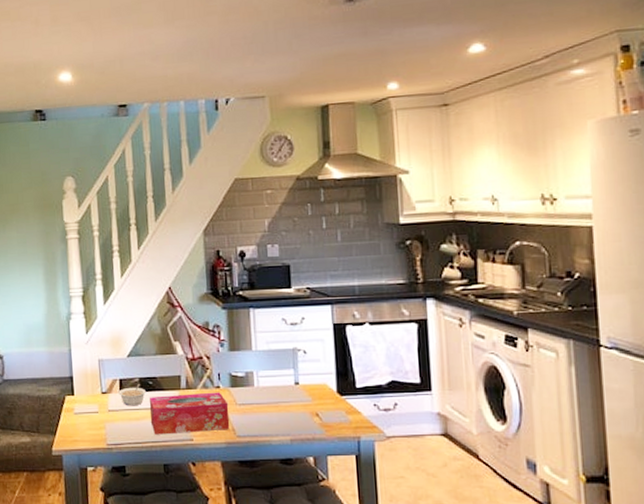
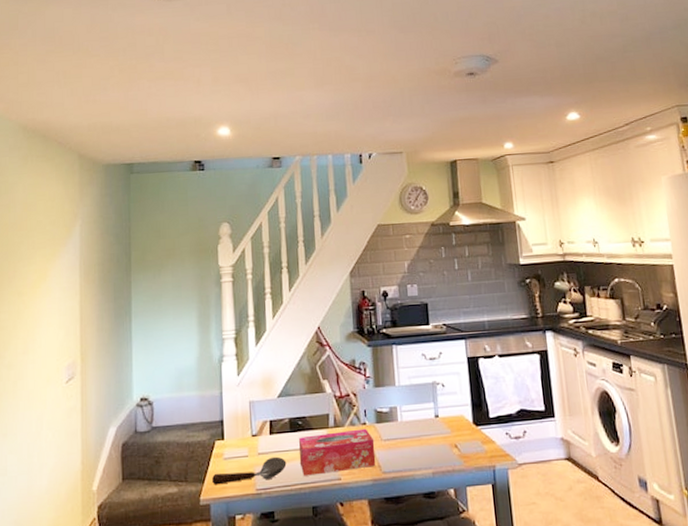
spoon: none [63,414,137,438] -> present [212,456,287,485]
legume: present [118,383,147,406] -> none [268,423,296,448]

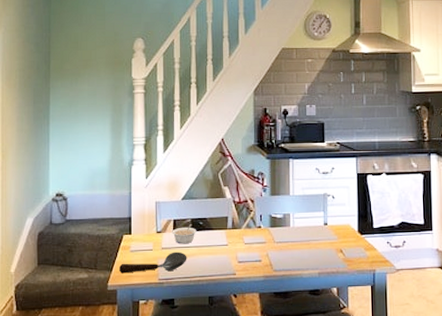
legume: none [268,423,296,448] -> present [172,223,197,244]
tissue box: present [298,428,376,476] -> none [199,231,268,270]

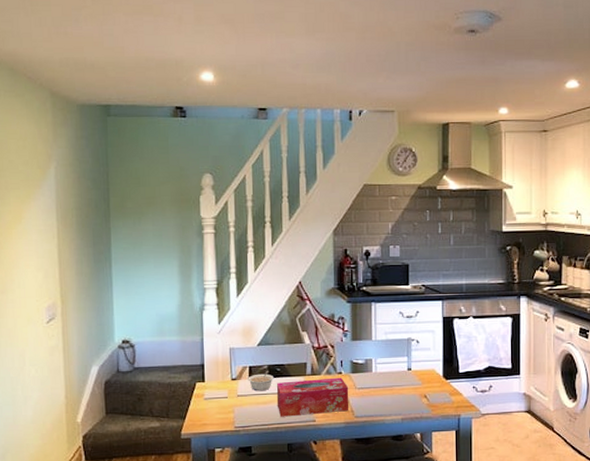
spoon: present [119,251,187,274] -> none [193,399,265,422]
tissue box: none [199,231,268,270] -> present [276,377,349,417]

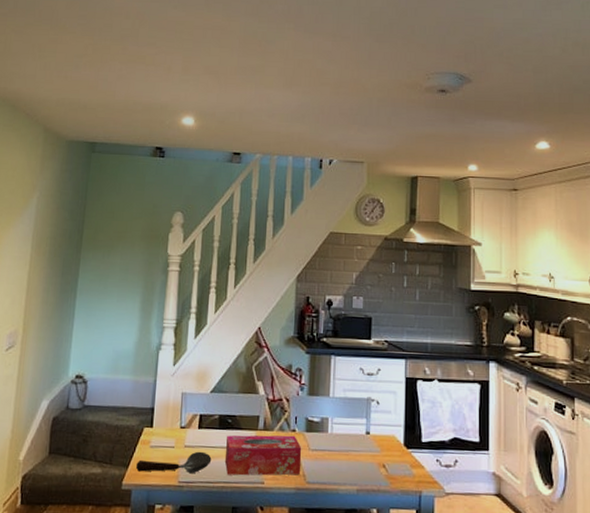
spoon: none [193,399,265,422] -> present [136,451,212,474]
legume: present [248,370,275,391] -> none [197,420,225,444]

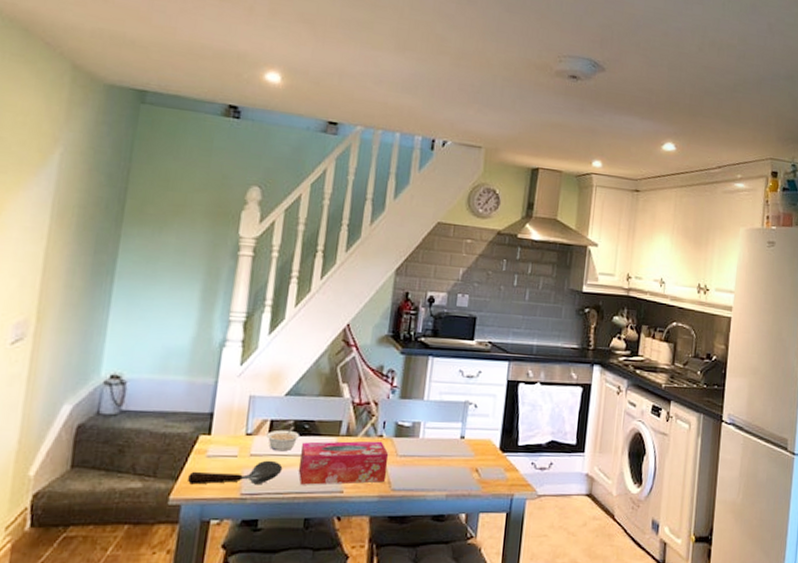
legume: none [197,420,225,444] -> present [266,426,301,452]

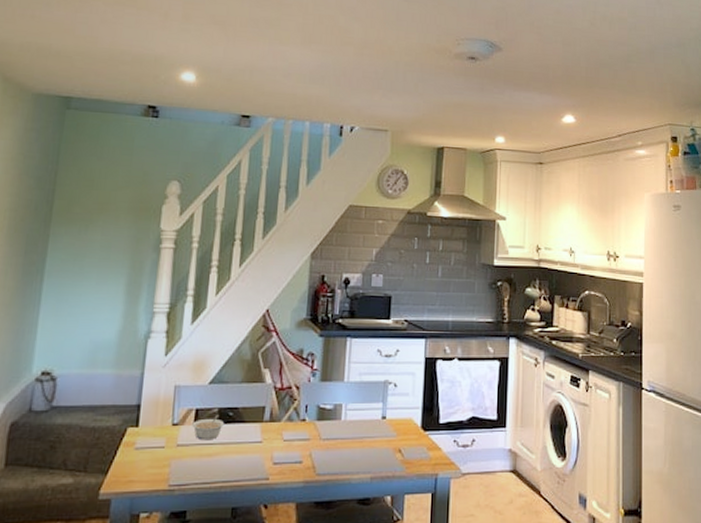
spoon: present [188,460,283,485] -> none [117,450,209,478]
tissue box: present [298,441,389,485] -> none [224,425,312,473]

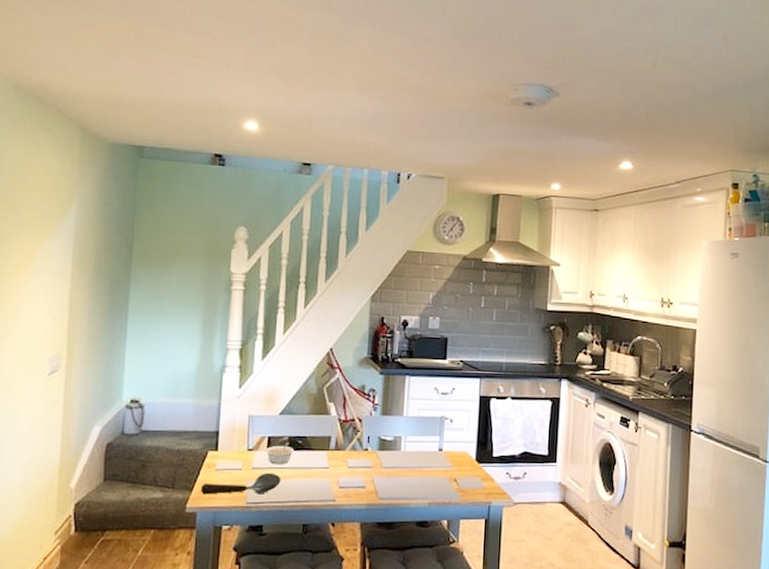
spoon: none [117,450,209,478] -> present [201,472,281,495]

